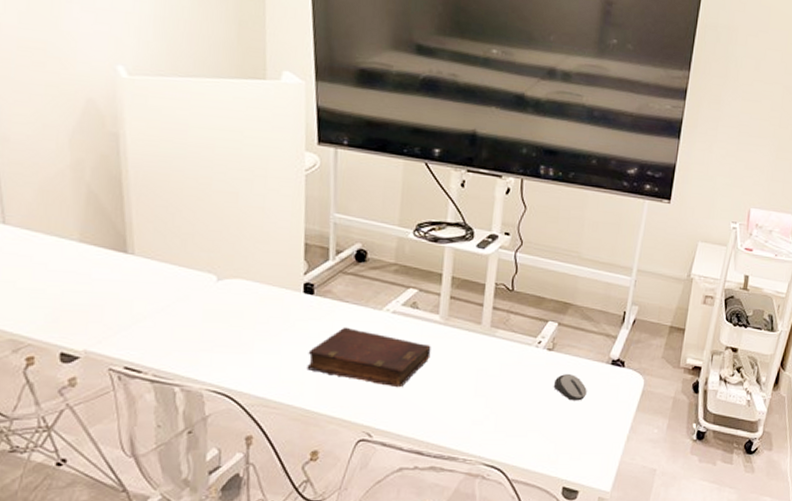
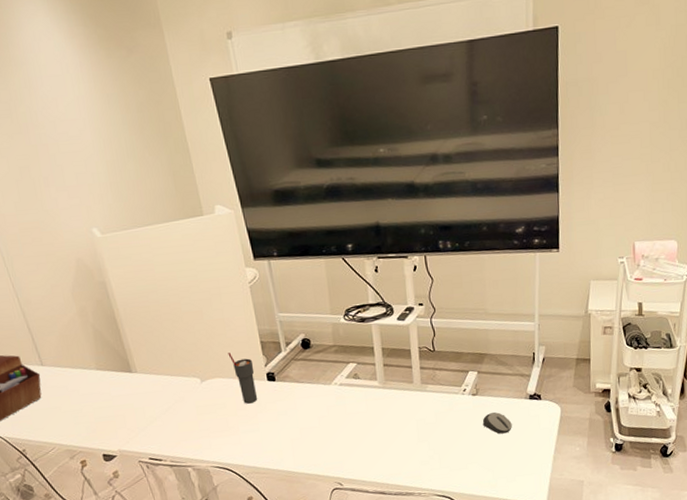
cup: none [260,250,290,318] -> present [228,353,258,404]
diary: present [307,327,431,388] -> none [280,402,377,444]

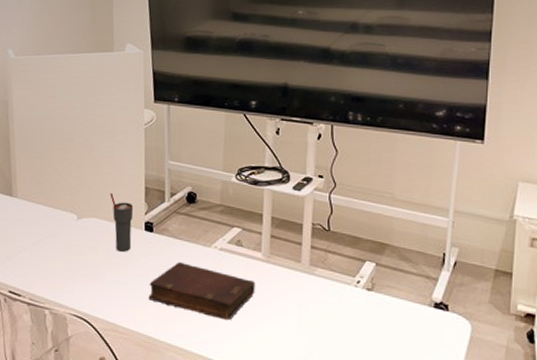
diary: none [280,402,377,444] -> present [148,261,255,321]
computer mouse: present [482,412,512,434] -> none [375,315,410,344]

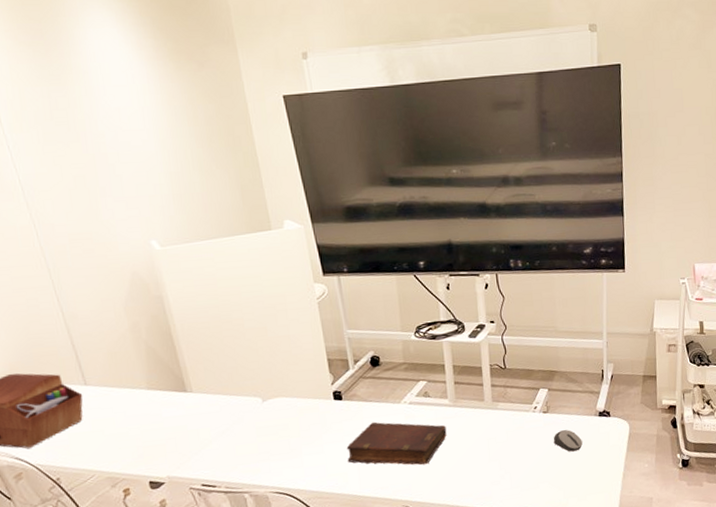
cup: present [110,193,134,252] -> none [292,371,323,424]
computer mouse: none [375,315,410,344] -> present [553,430,583,452]

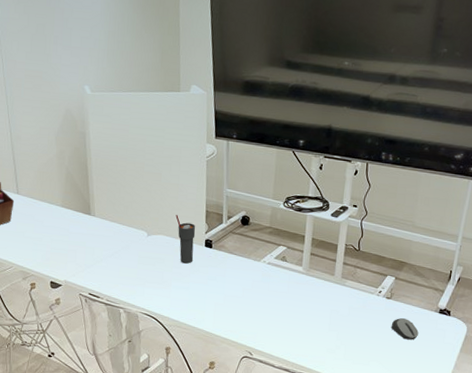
cup: none [292,371,323,424] -> present [176,215,196,264]
diary: present [346,422,447,465] -> none [207,272,296,320]

